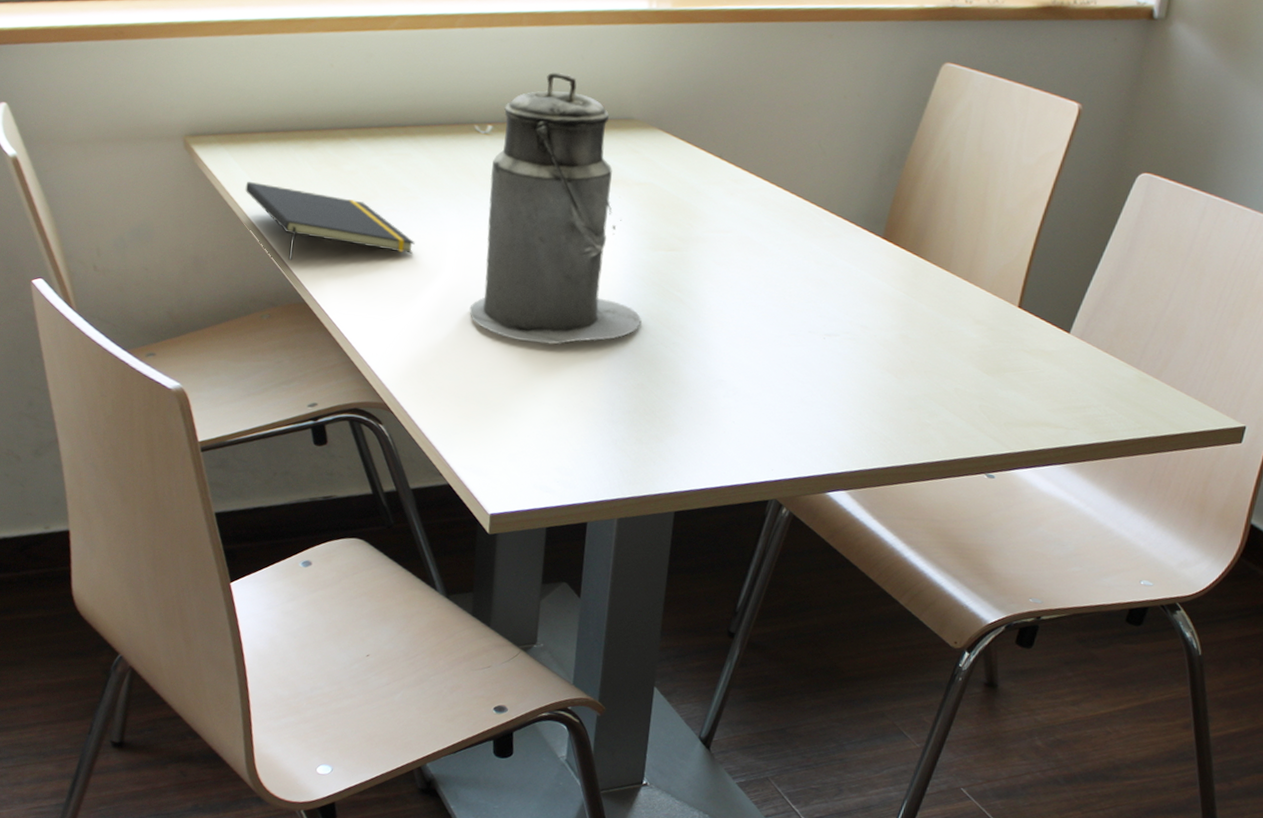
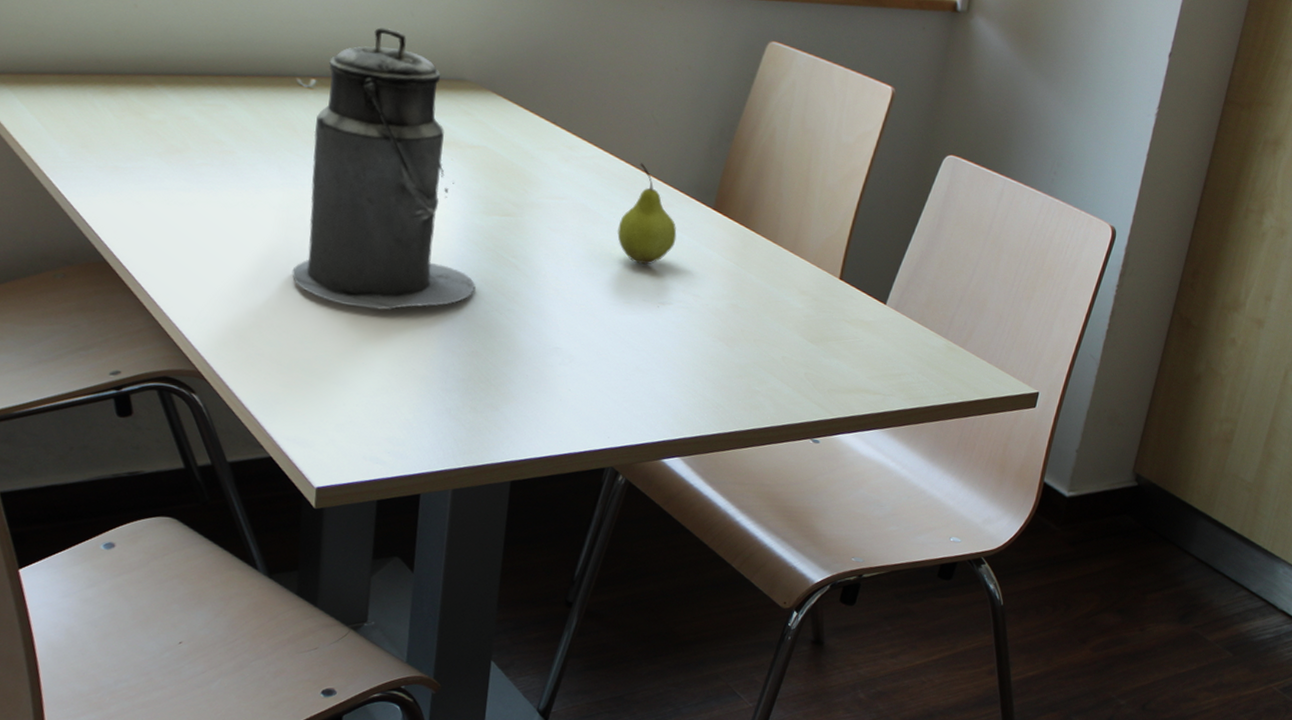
notepad: present [245,182,415,260] -> none [34,127,232,215]
fruit: none [783,193,844,297] -> present [617,163,677,265]

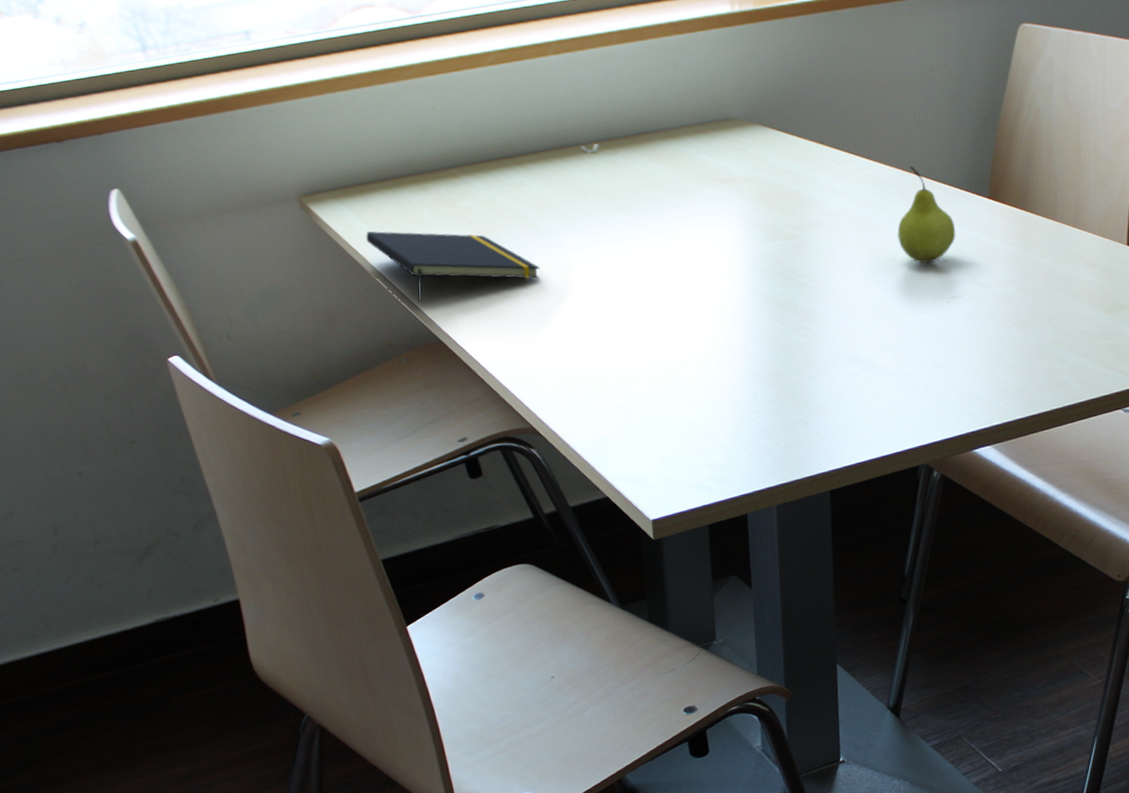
notepad: none [34,127,232,215] -> present [366,231,540,302]
canister: present [292,27,476,310] -> none [602,84,770,348]

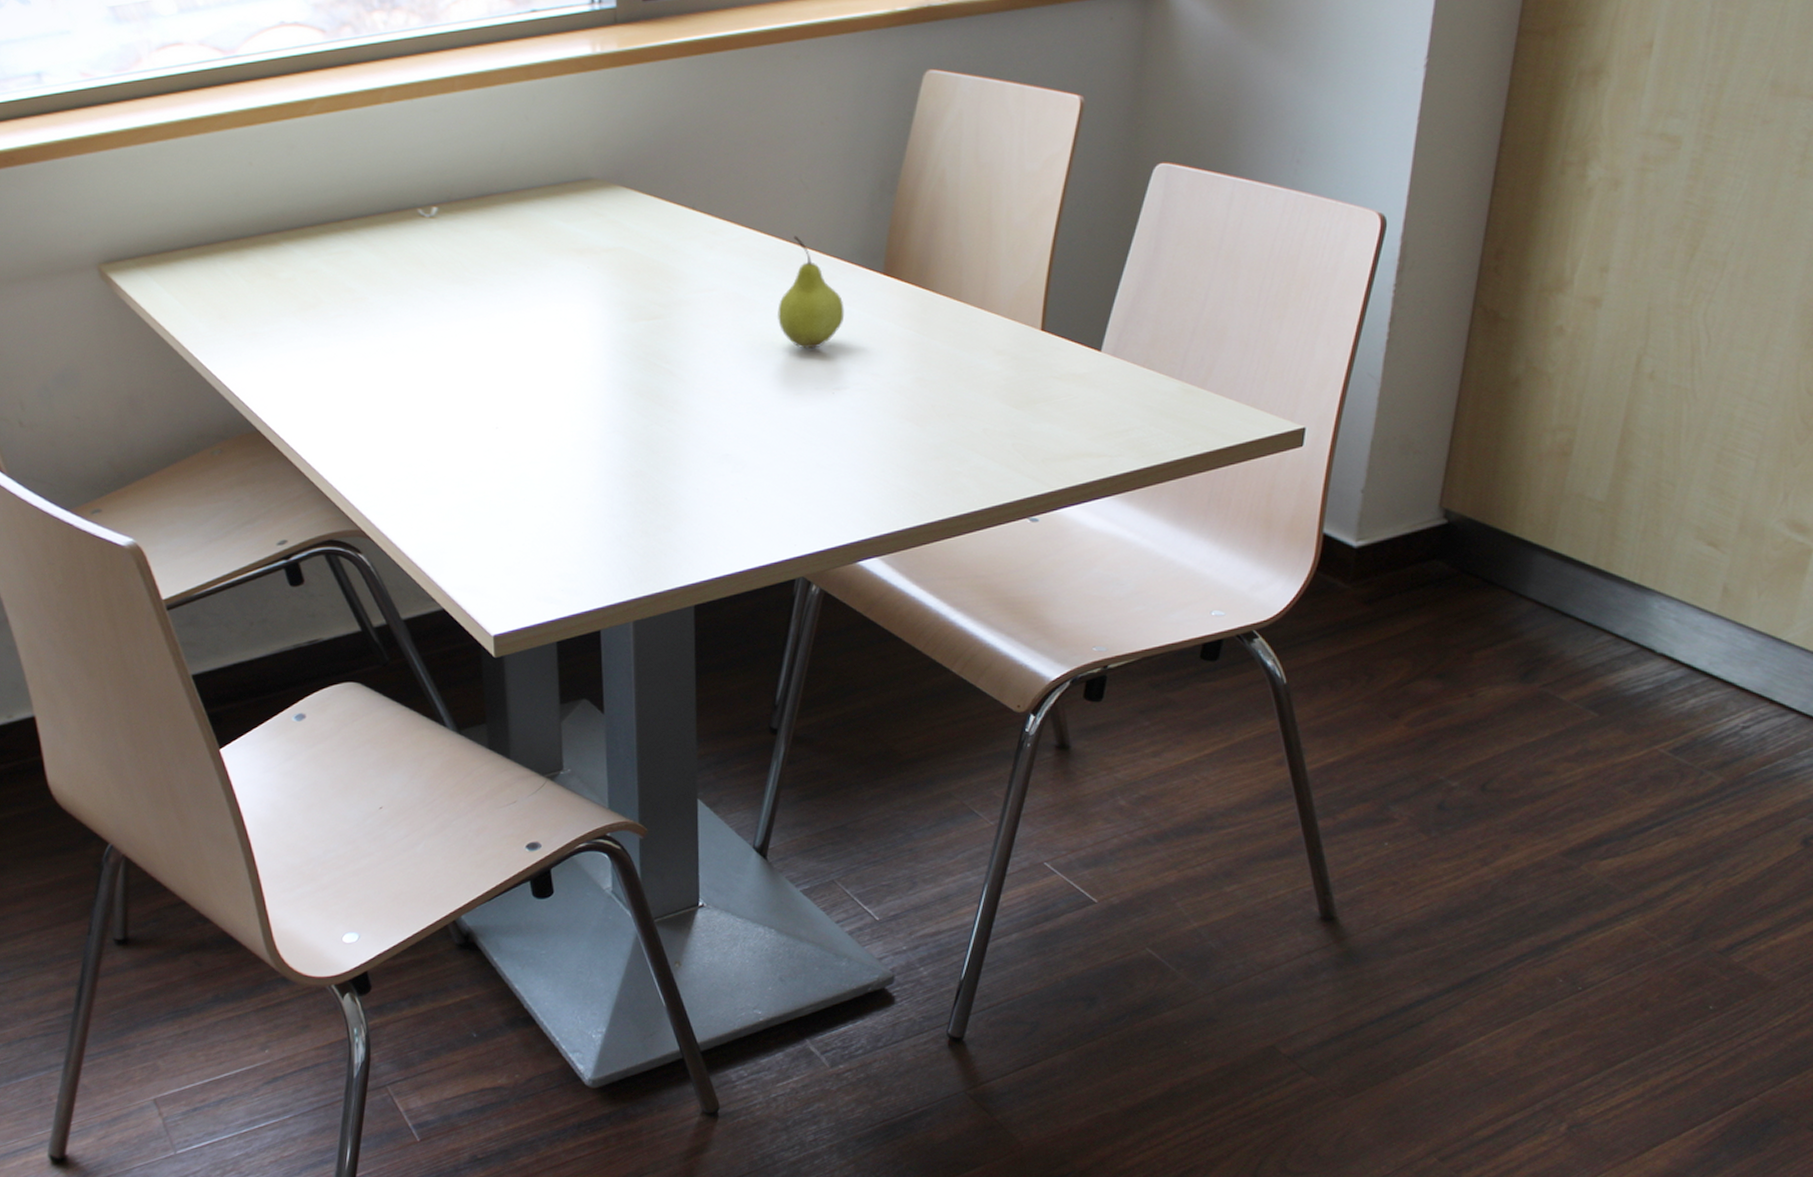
notepad: present [366,231,540,302] -> none [174,305,370,387]

